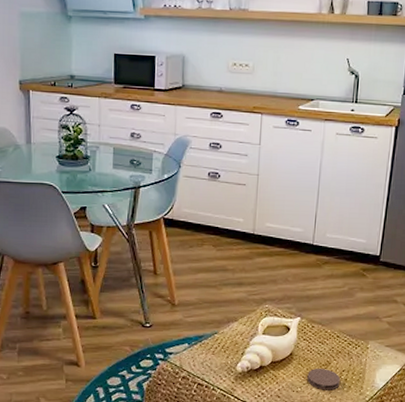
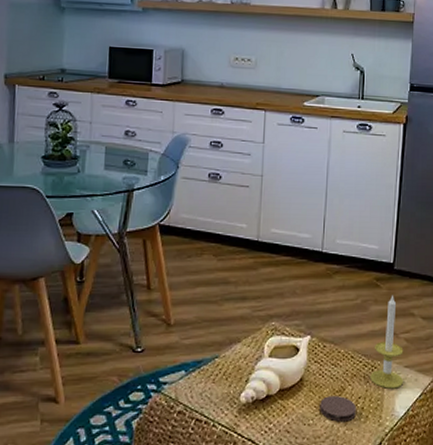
candle: none [354,283,386,364] -> present [370,295,404,389]

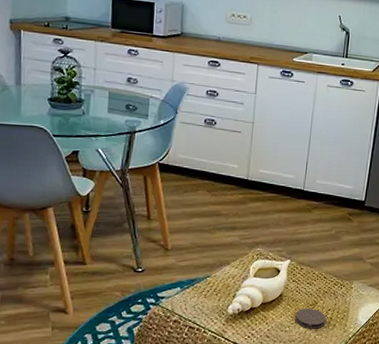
candle: present [370,295,404,389] -> none [339,227,368,303]

